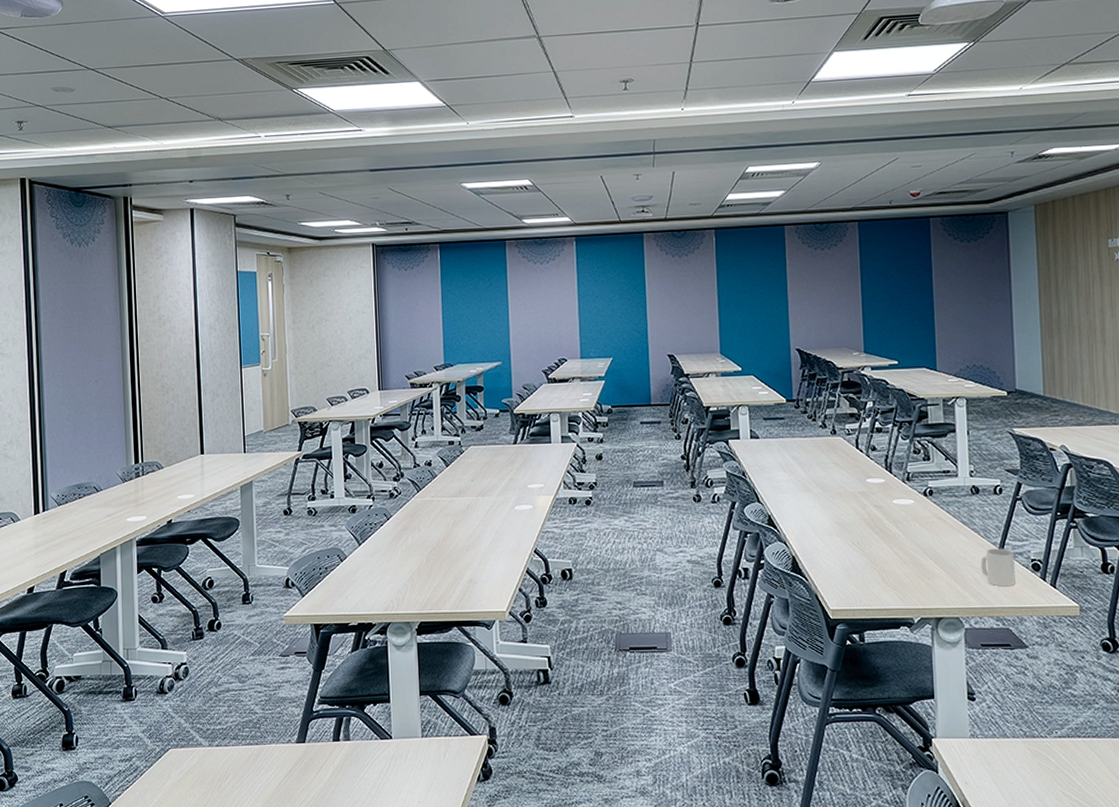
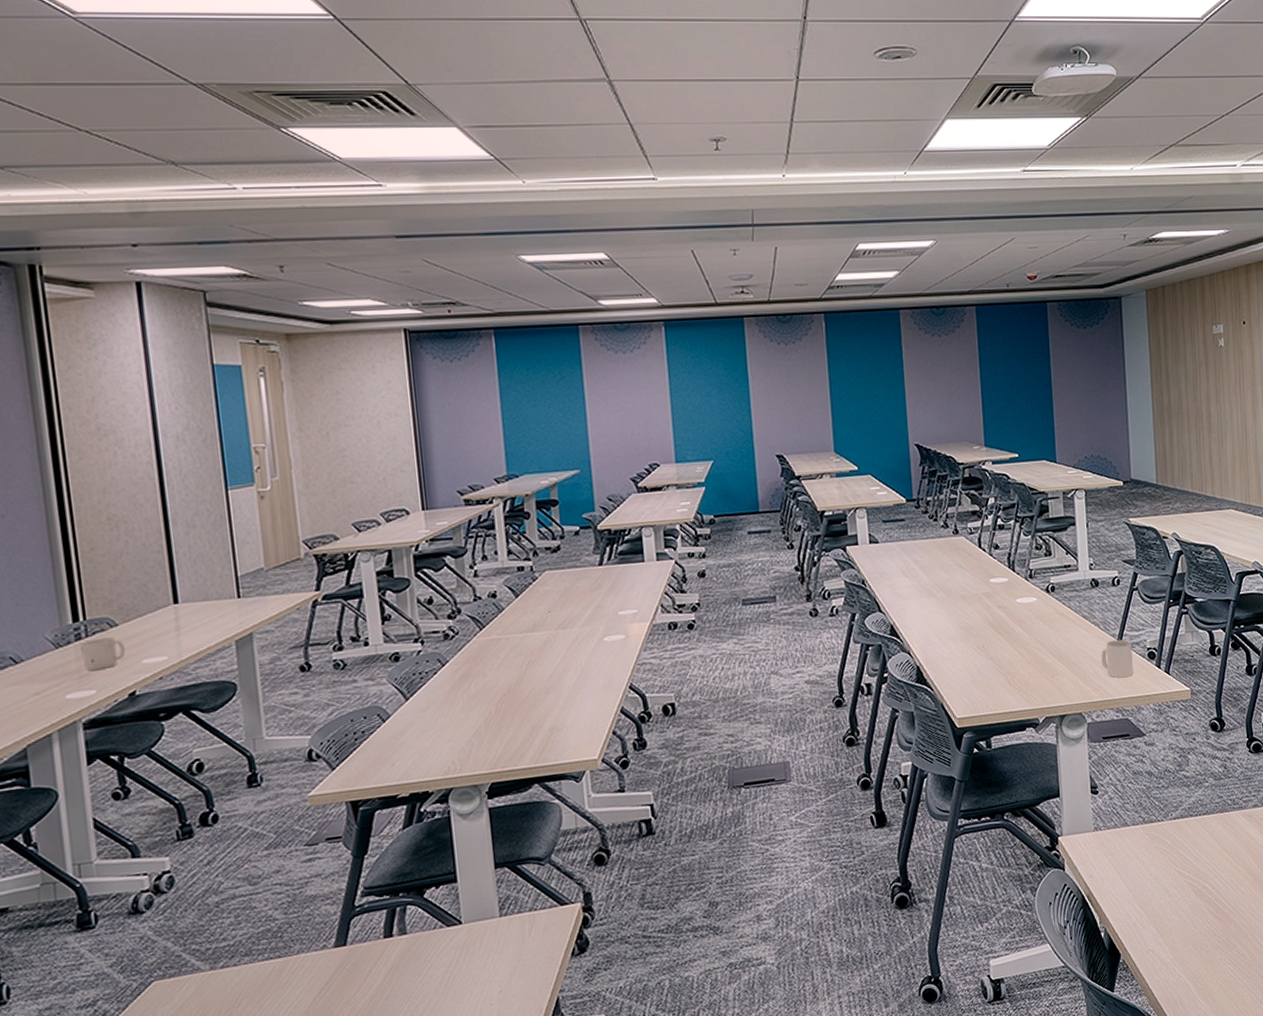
mug: none [137,477,167,502] -> present [79,637,125,671]

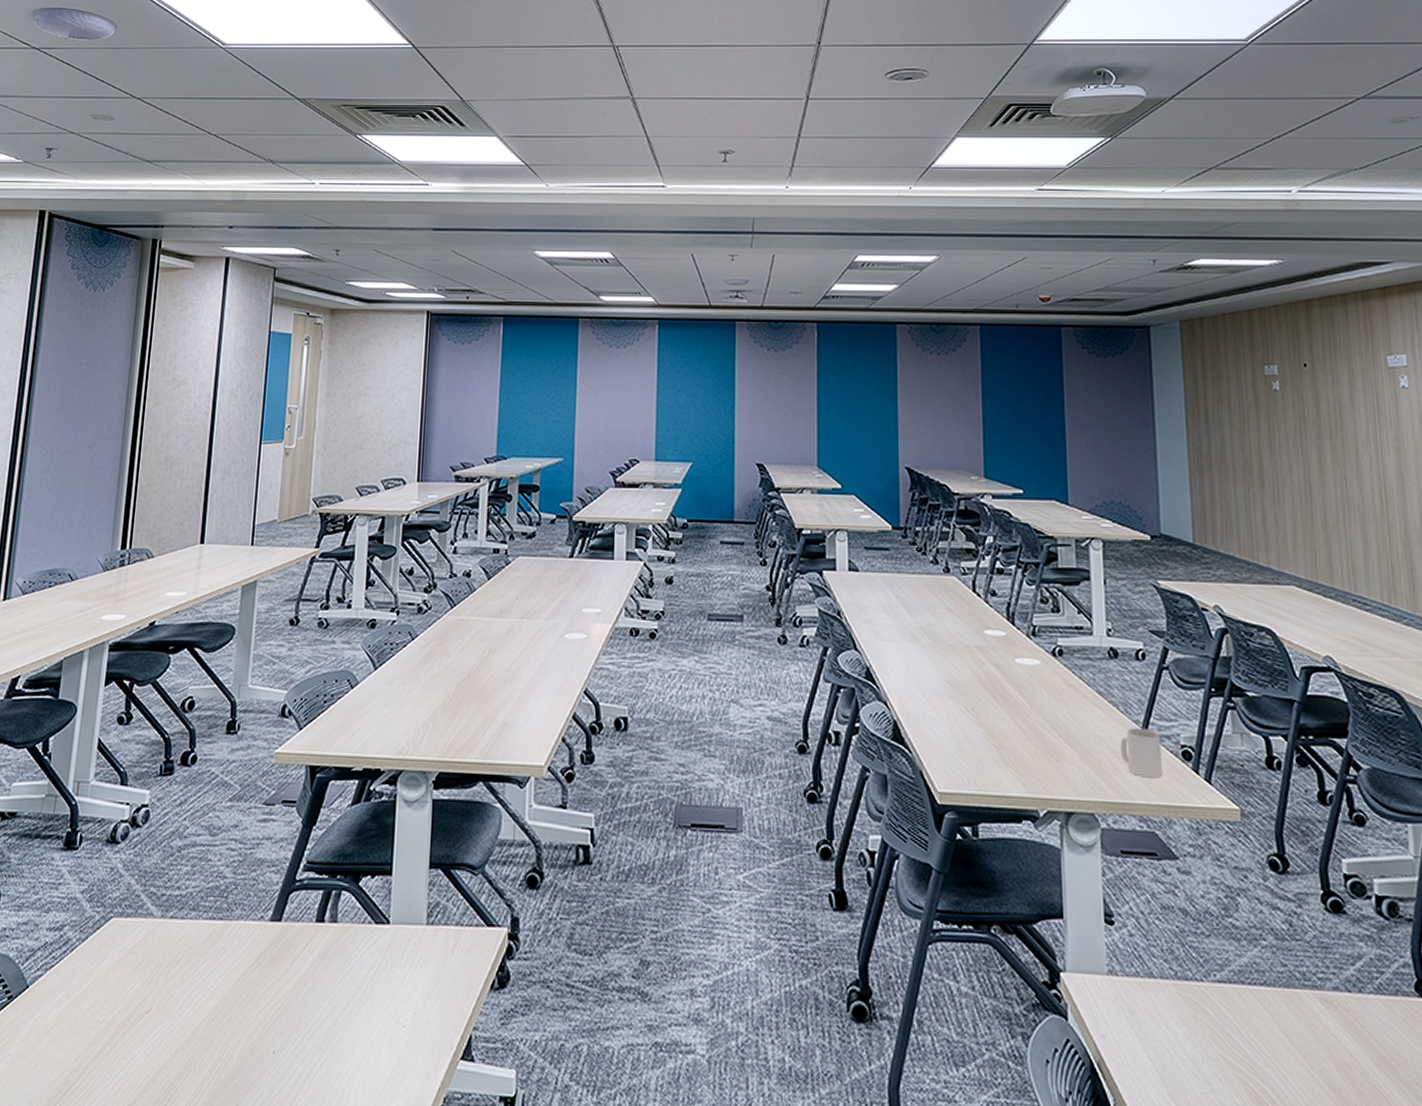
mug: present [79,637,125,671] -> none [121,567,155,597]

